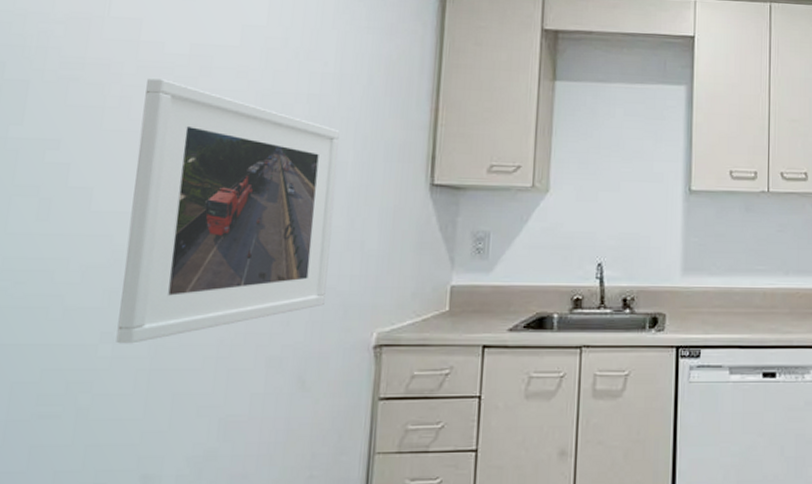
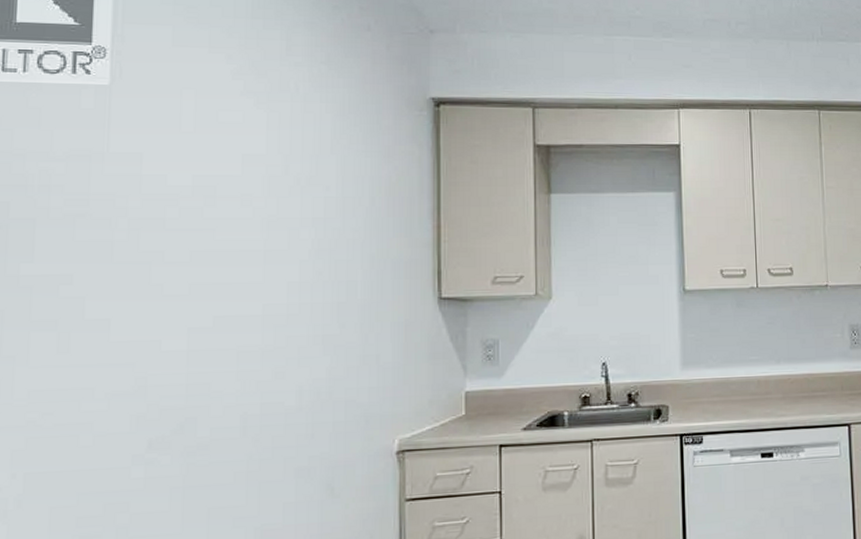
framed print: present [116,77,340,344] -> none [148,210,348,465]

